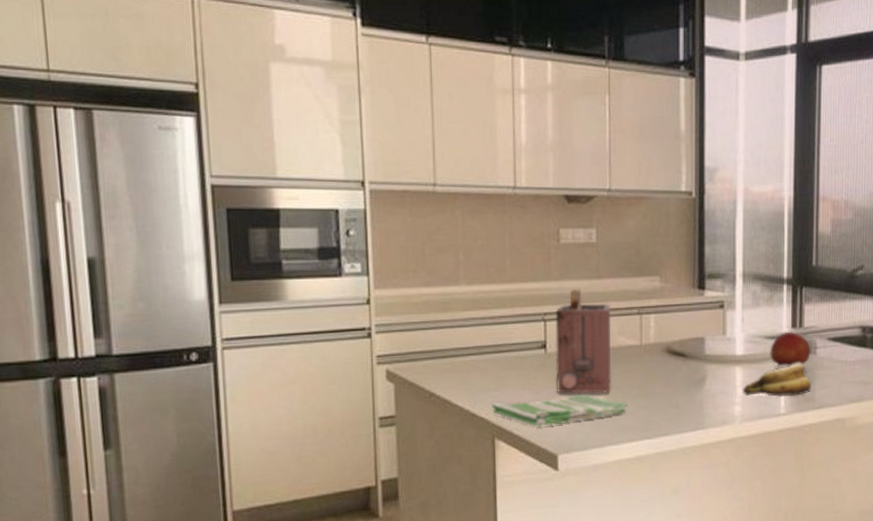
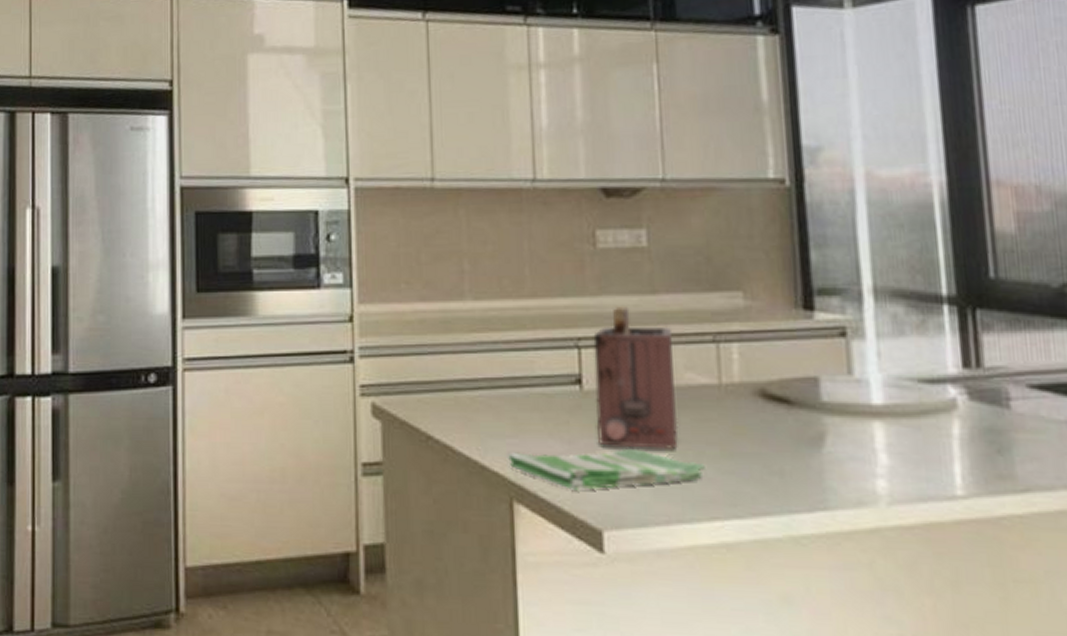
banana: present [743,363,811,397] -> none [888,420,1008,472]
fruit: present [770,331,812,367] -> none [928,373,1002,425]

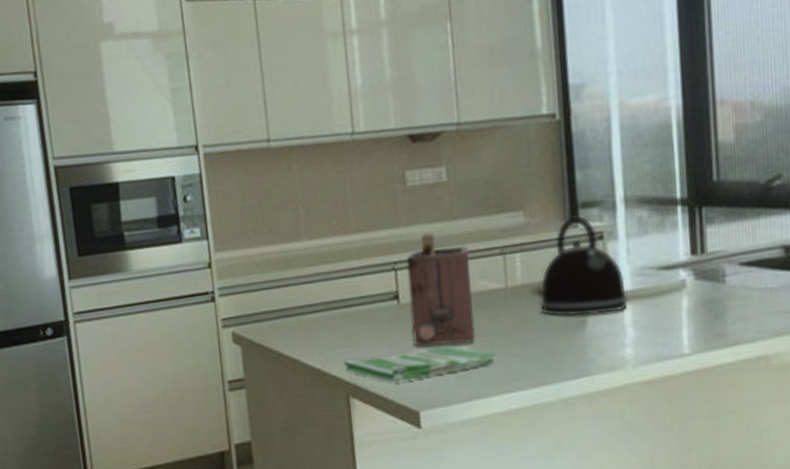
kettle: none [762,304,881,431] -> present [539,215,629,317]

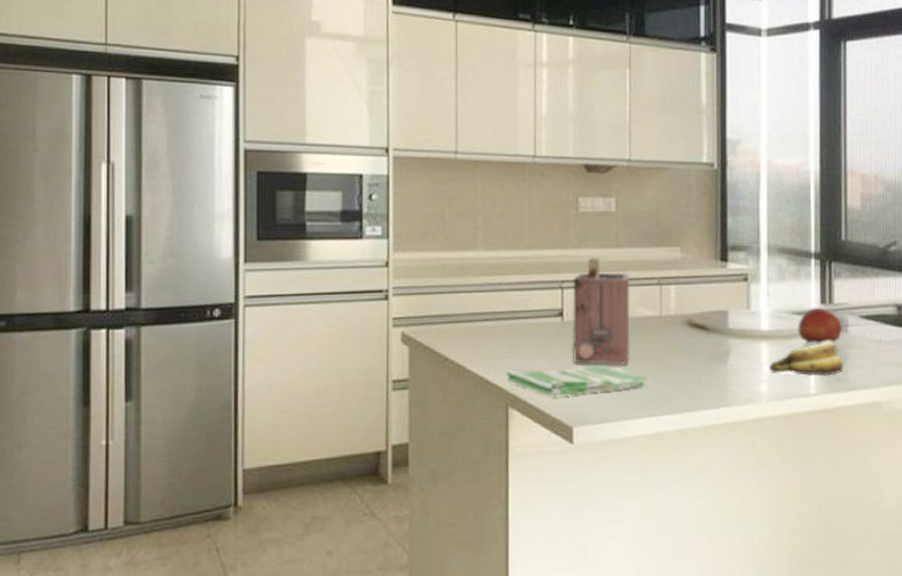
kettle: present [539,215,629,317] -> none [689,257,767,349]
banana: none [634,294,722,336] -> present [769,341,843,377]
fruit: none [665,259,719,301] -> present [798,307,843,344]

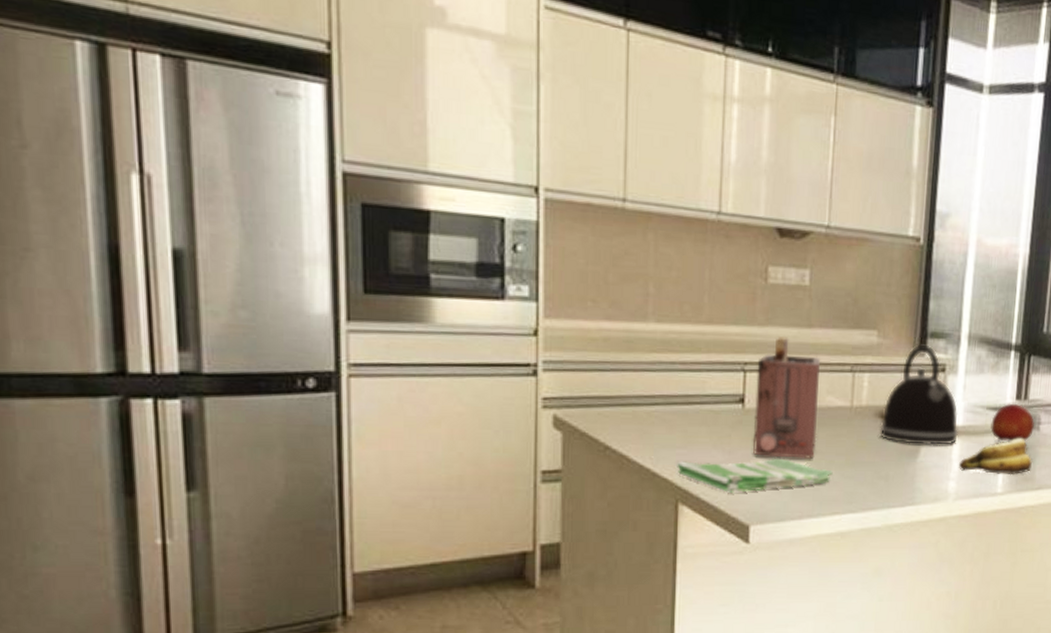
kettle: none [689,257,767,349] -> present [880,344,959,445]

